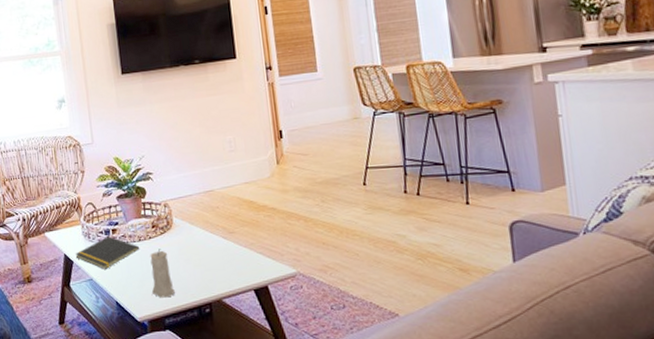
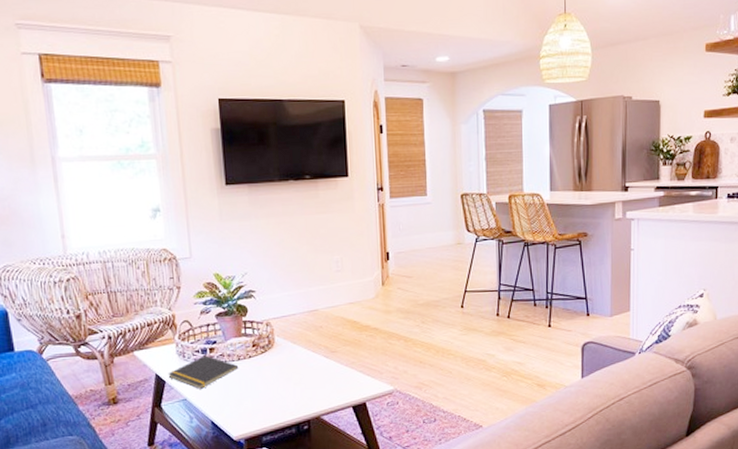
candle: present [150,249,175,298] -> none [249,368,273,417]

